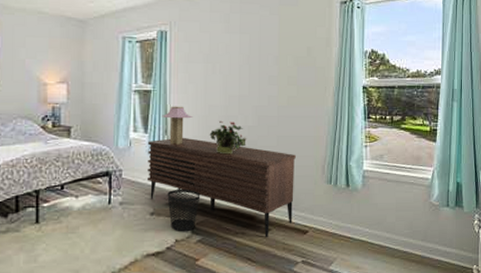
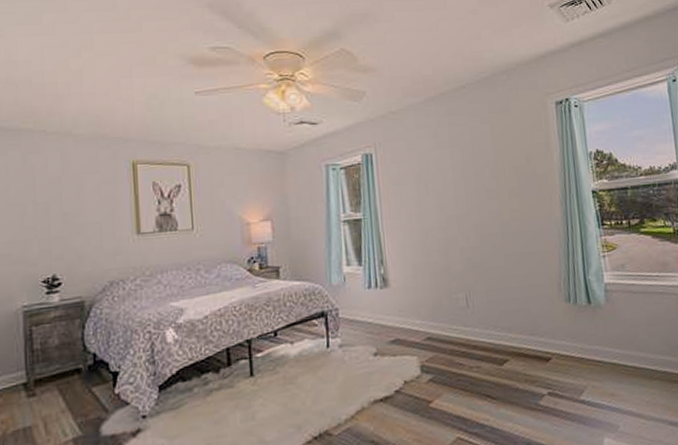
dresser: present [146,137,296,237] -> none [364,266,532,369]
table lamp: present [162,106,193,145] -> none [375,232,409,276]
wastebasket: present [167,188,201,231] -> none [390,322,427,372]
potted plant: present [209,120,246,155] -> none [429,244,471,281]

